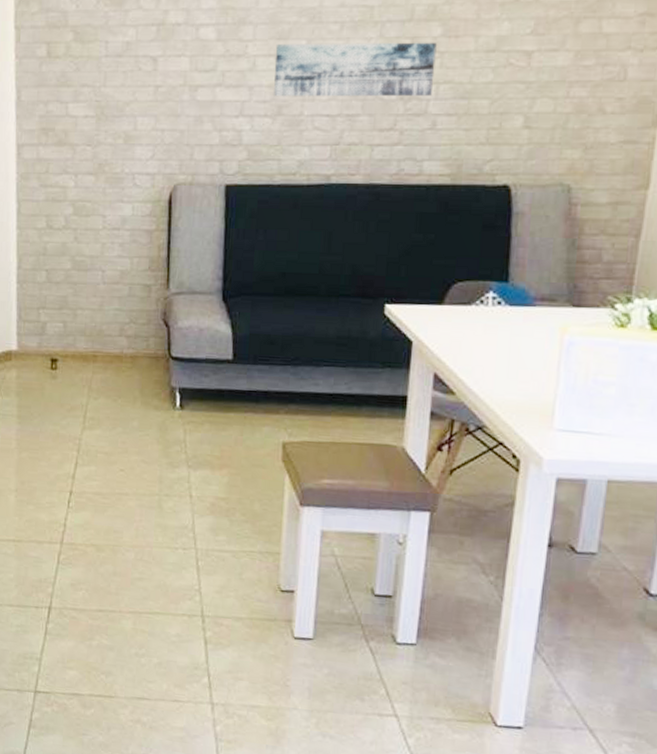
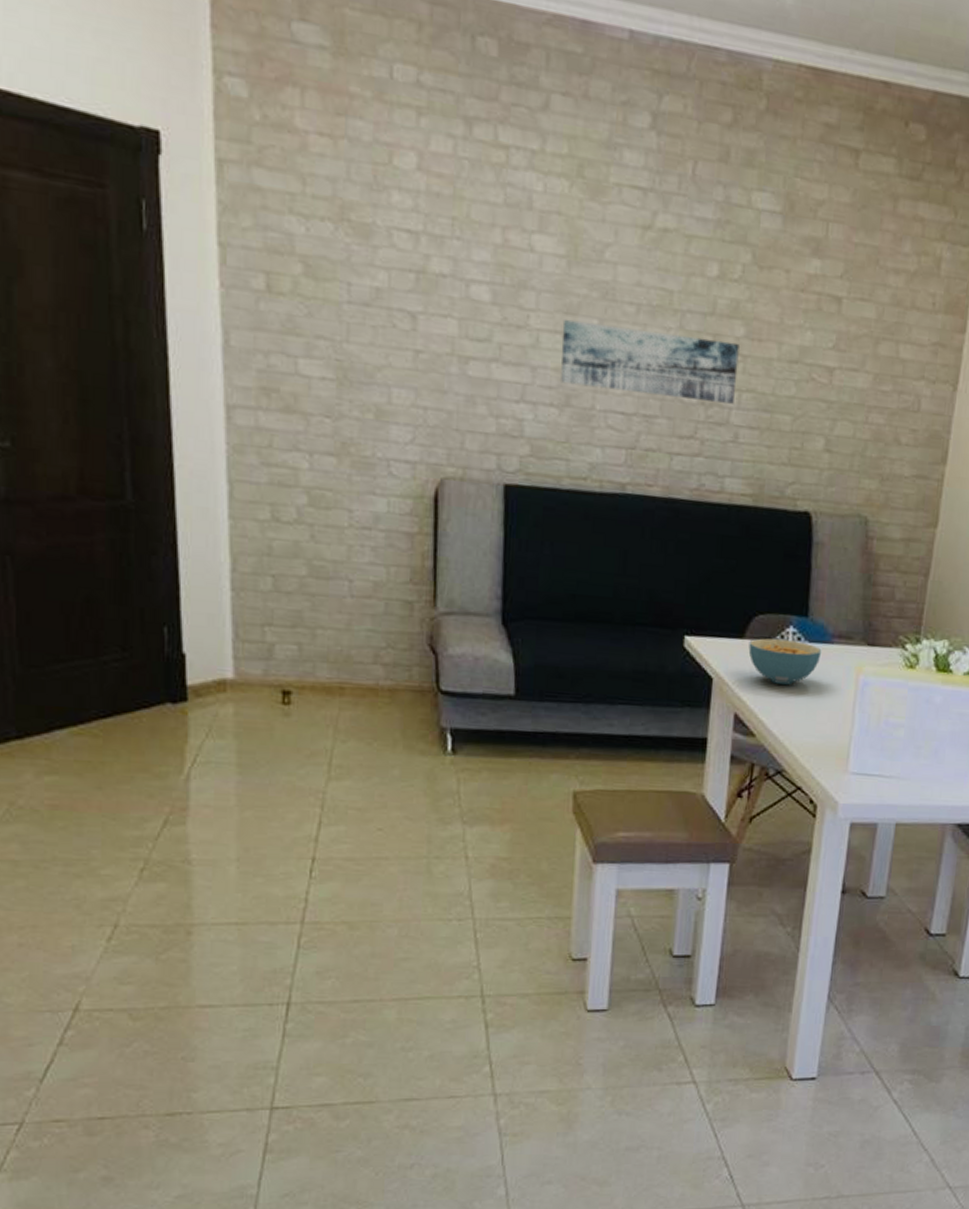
cereal bowl: none [447,303,523,346] -> present [748,638,822,685]

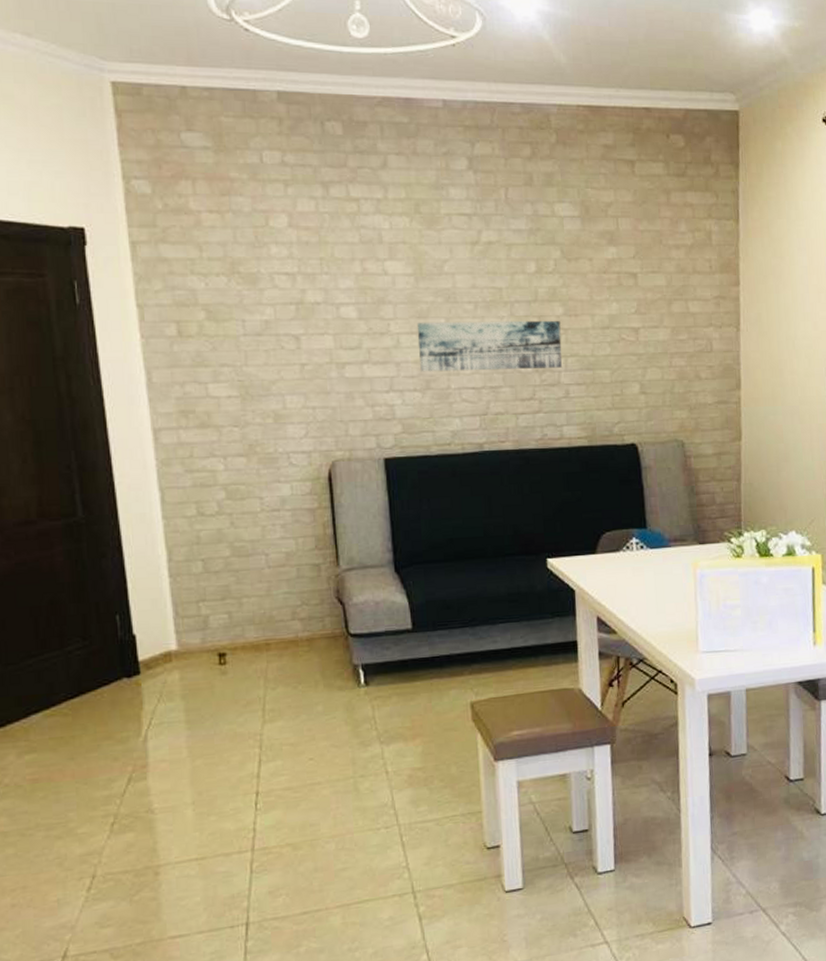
cereal bowl: present [748,638,822,685] -> none [601,549,662,587]

